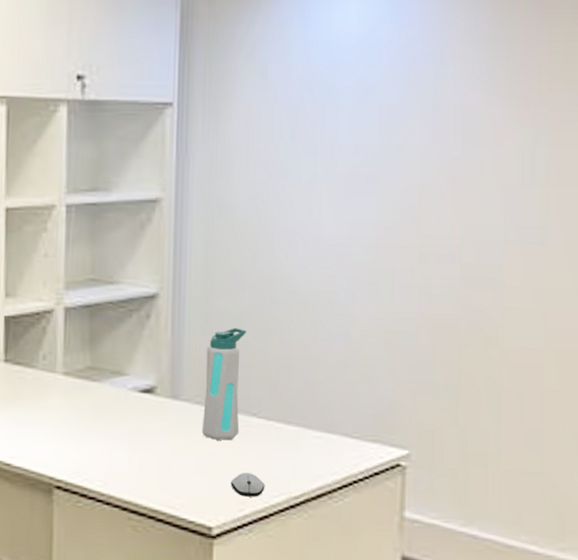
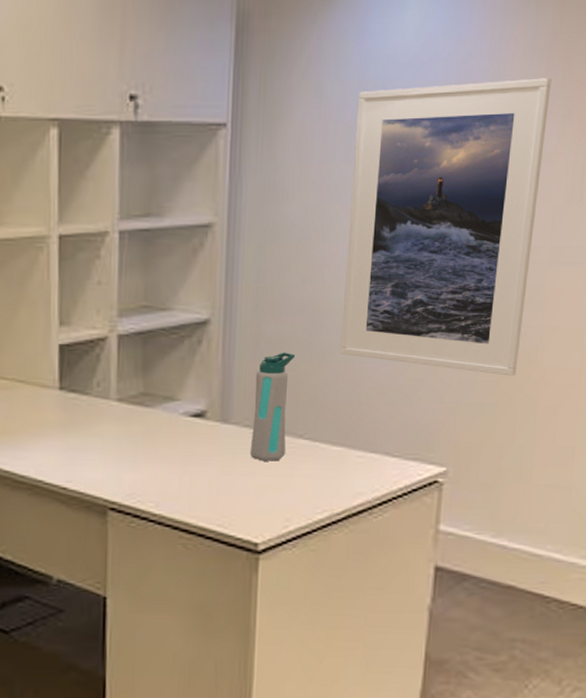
computer mouse: present [231,473,265,497] -> none [276,492,309,515]
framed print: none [293,63,495,356] -> present [340,78,552,376]

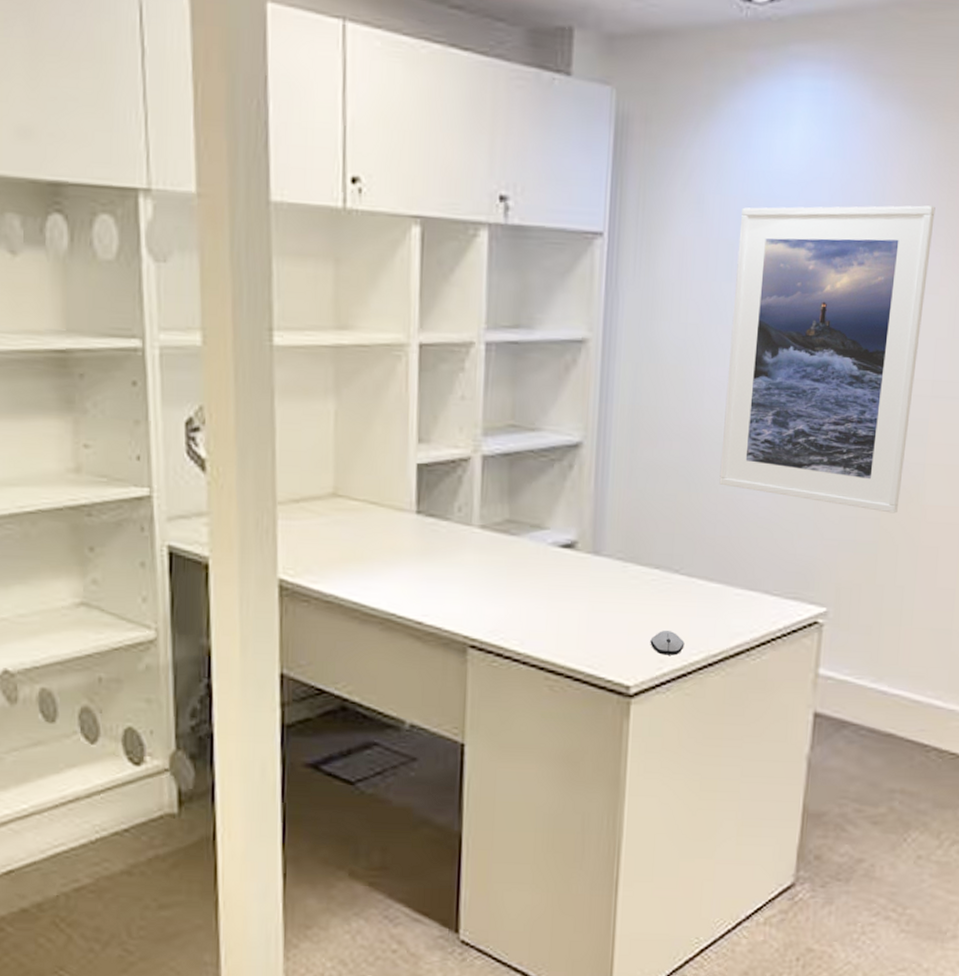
water bottle: present [250,352,296,462] -> none [622,480,673,598]
computer mouse: none [276,492,309,515] -> present [650,631,685,656]

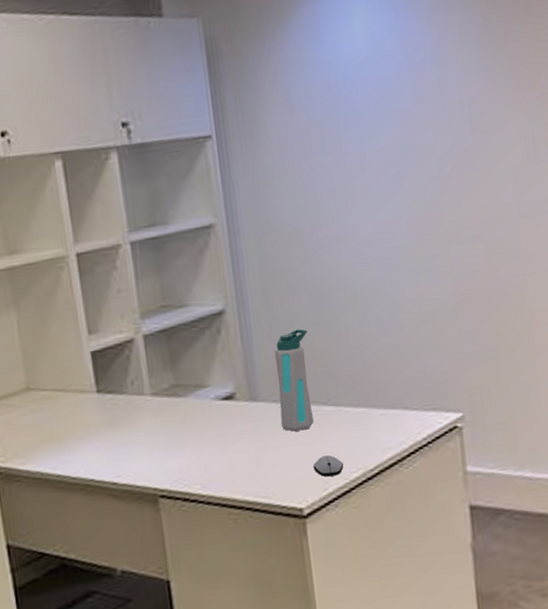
water bottle: none [622,480,673,598] -> present [274,329,314,432]
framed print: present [719,205,936,513] -> none [324,58,509,324]

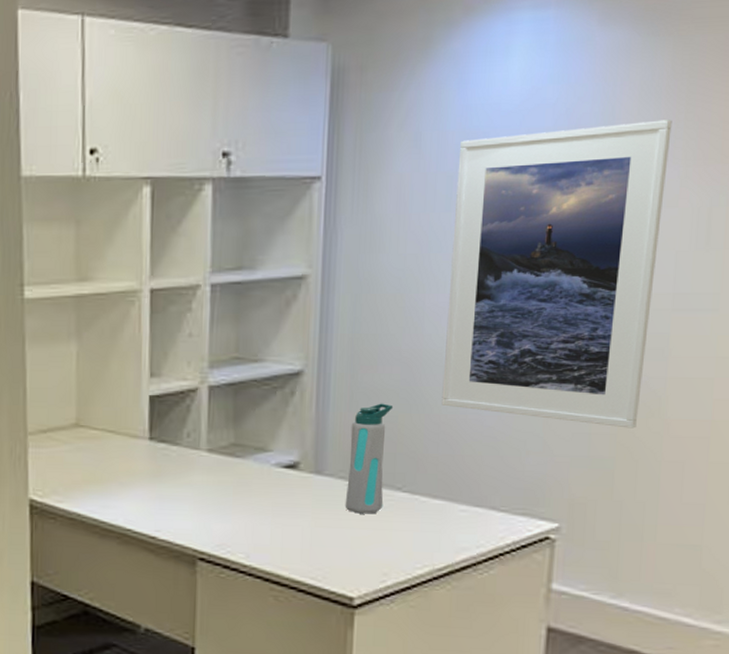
computer mouse: present [313,455,344,477] -> none [373,545,408,569]
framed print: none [324,58,509,324] -> present [441,120,672,429]

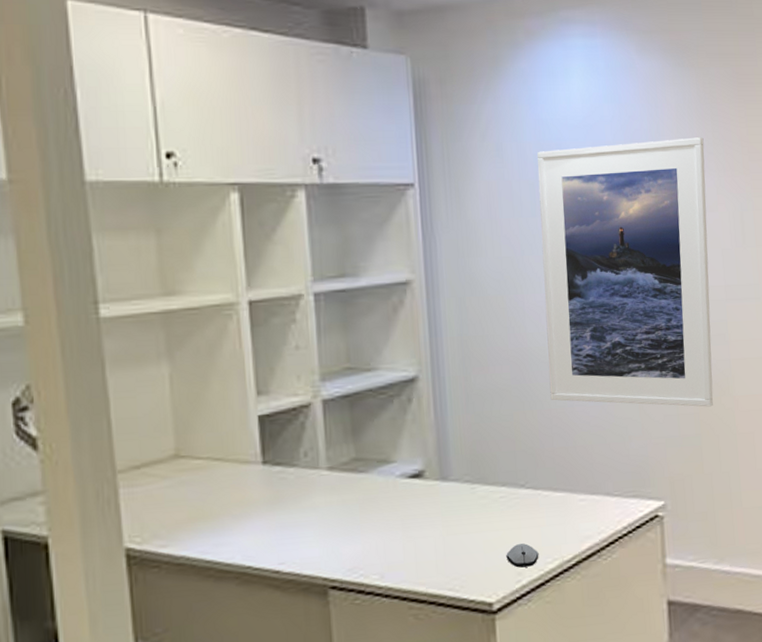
water bottle: present [345,403,394,514] -> none [470,403,510,516]
computer mouse: none [373,545,408,569] -> present [506,543,539,568]

